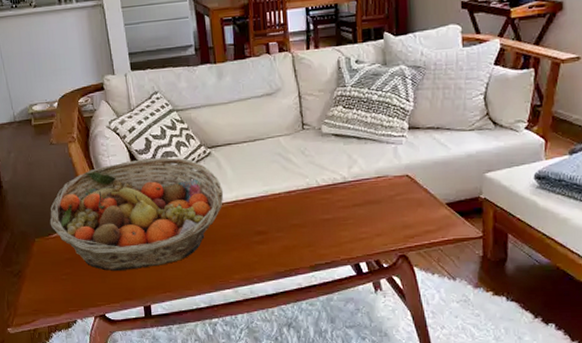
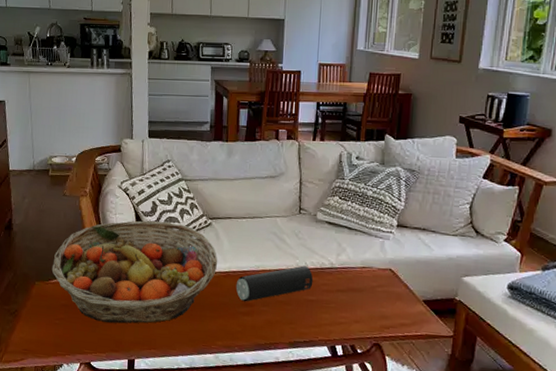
speaker: none [245,184,327,230] -> present [236,265,313,302]

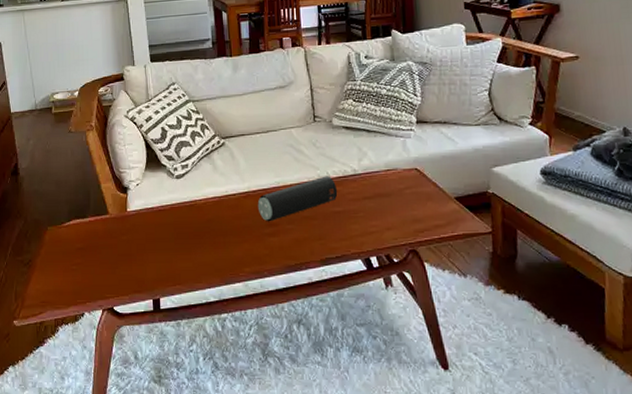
fruit basket: present [51,220,218,324] -> none [63,147,236,262]

